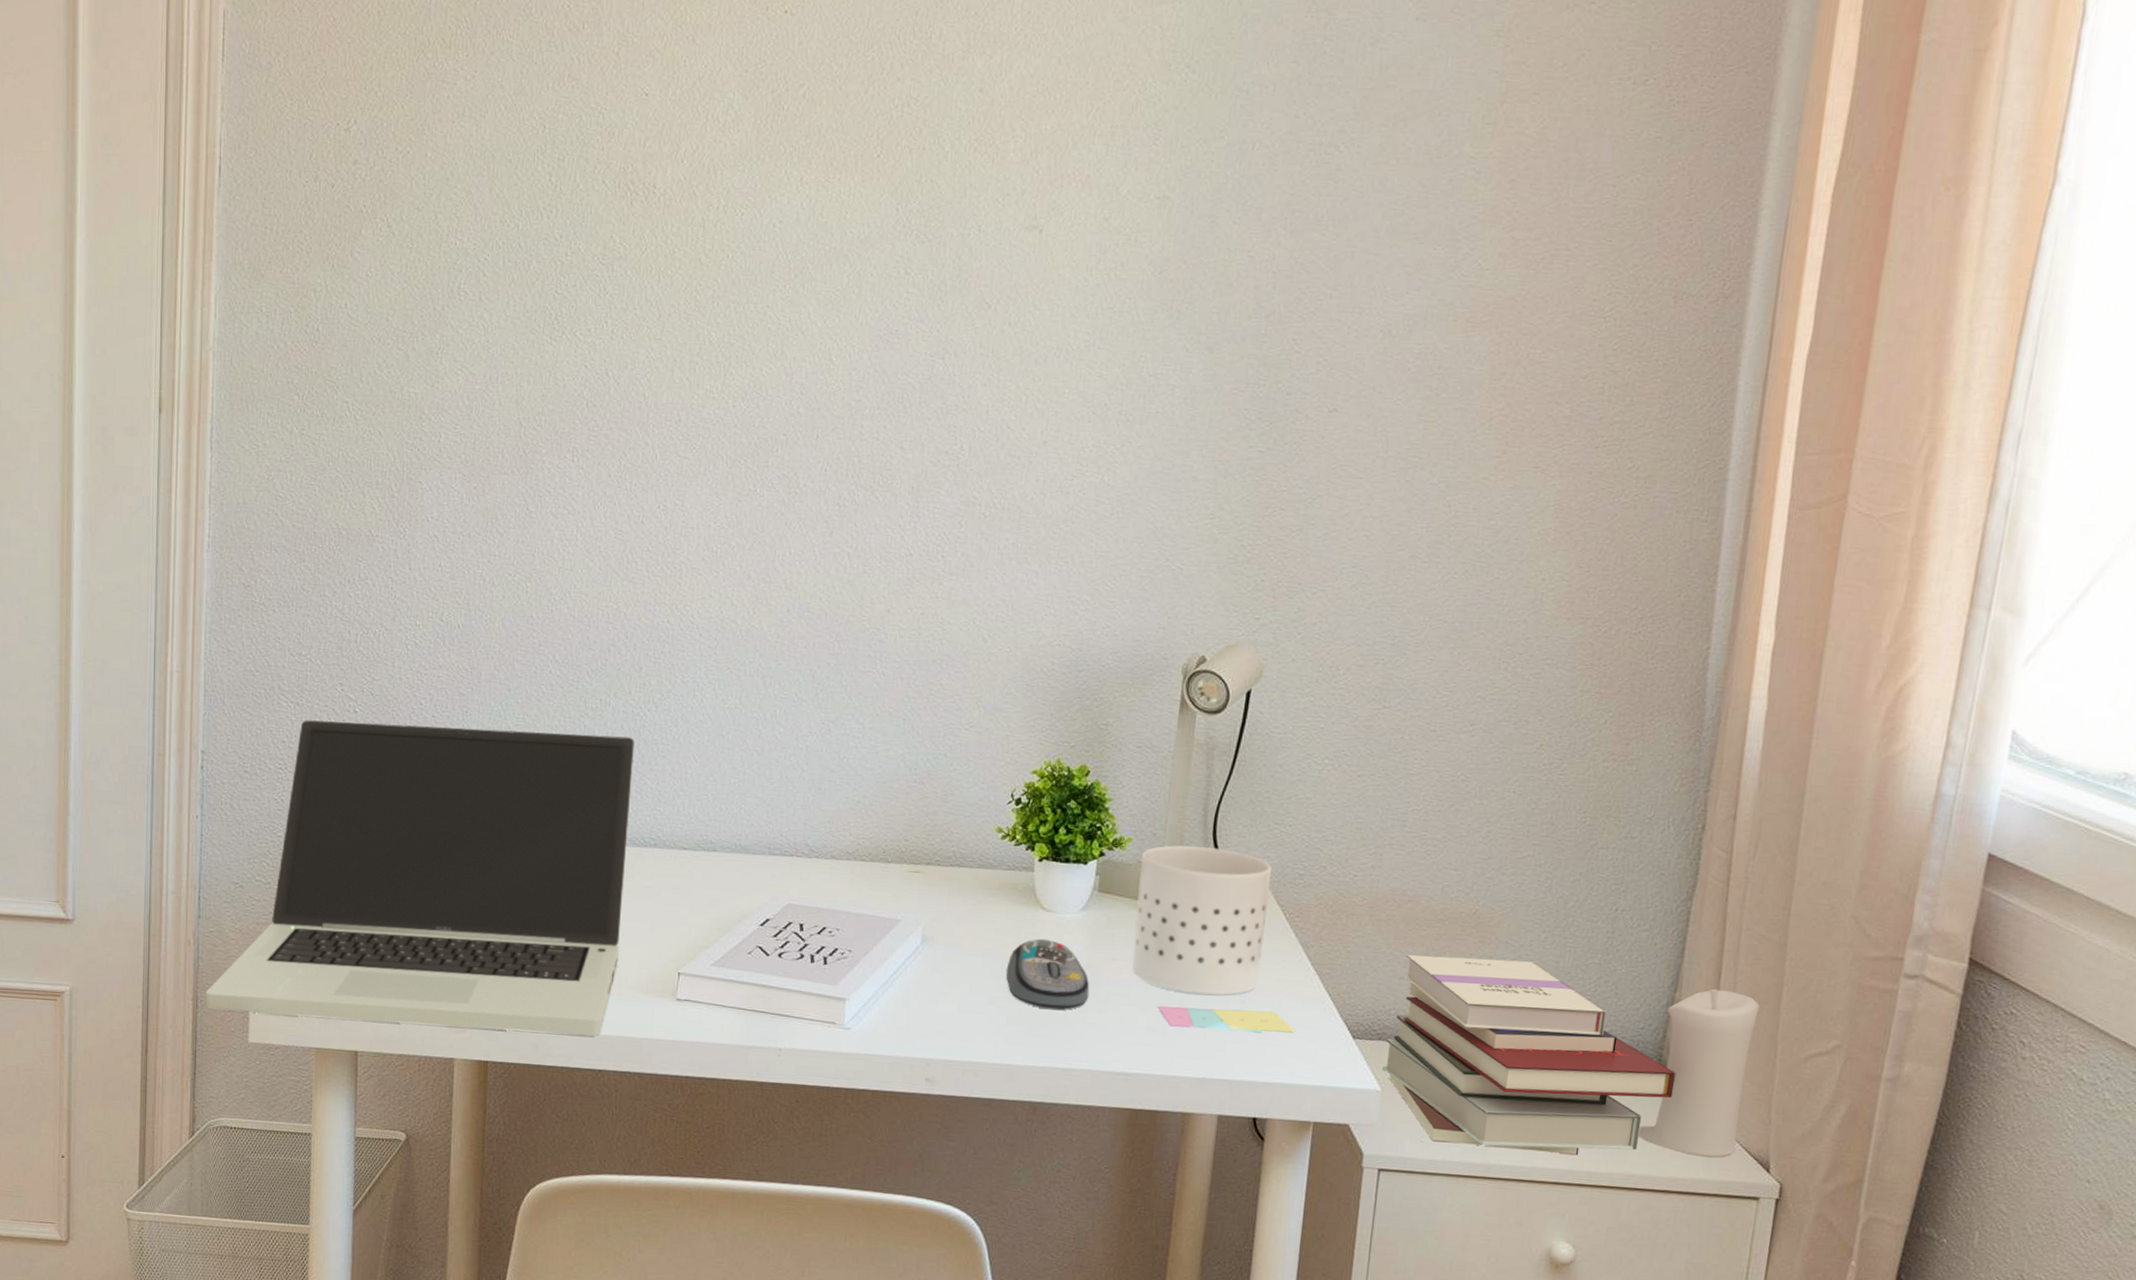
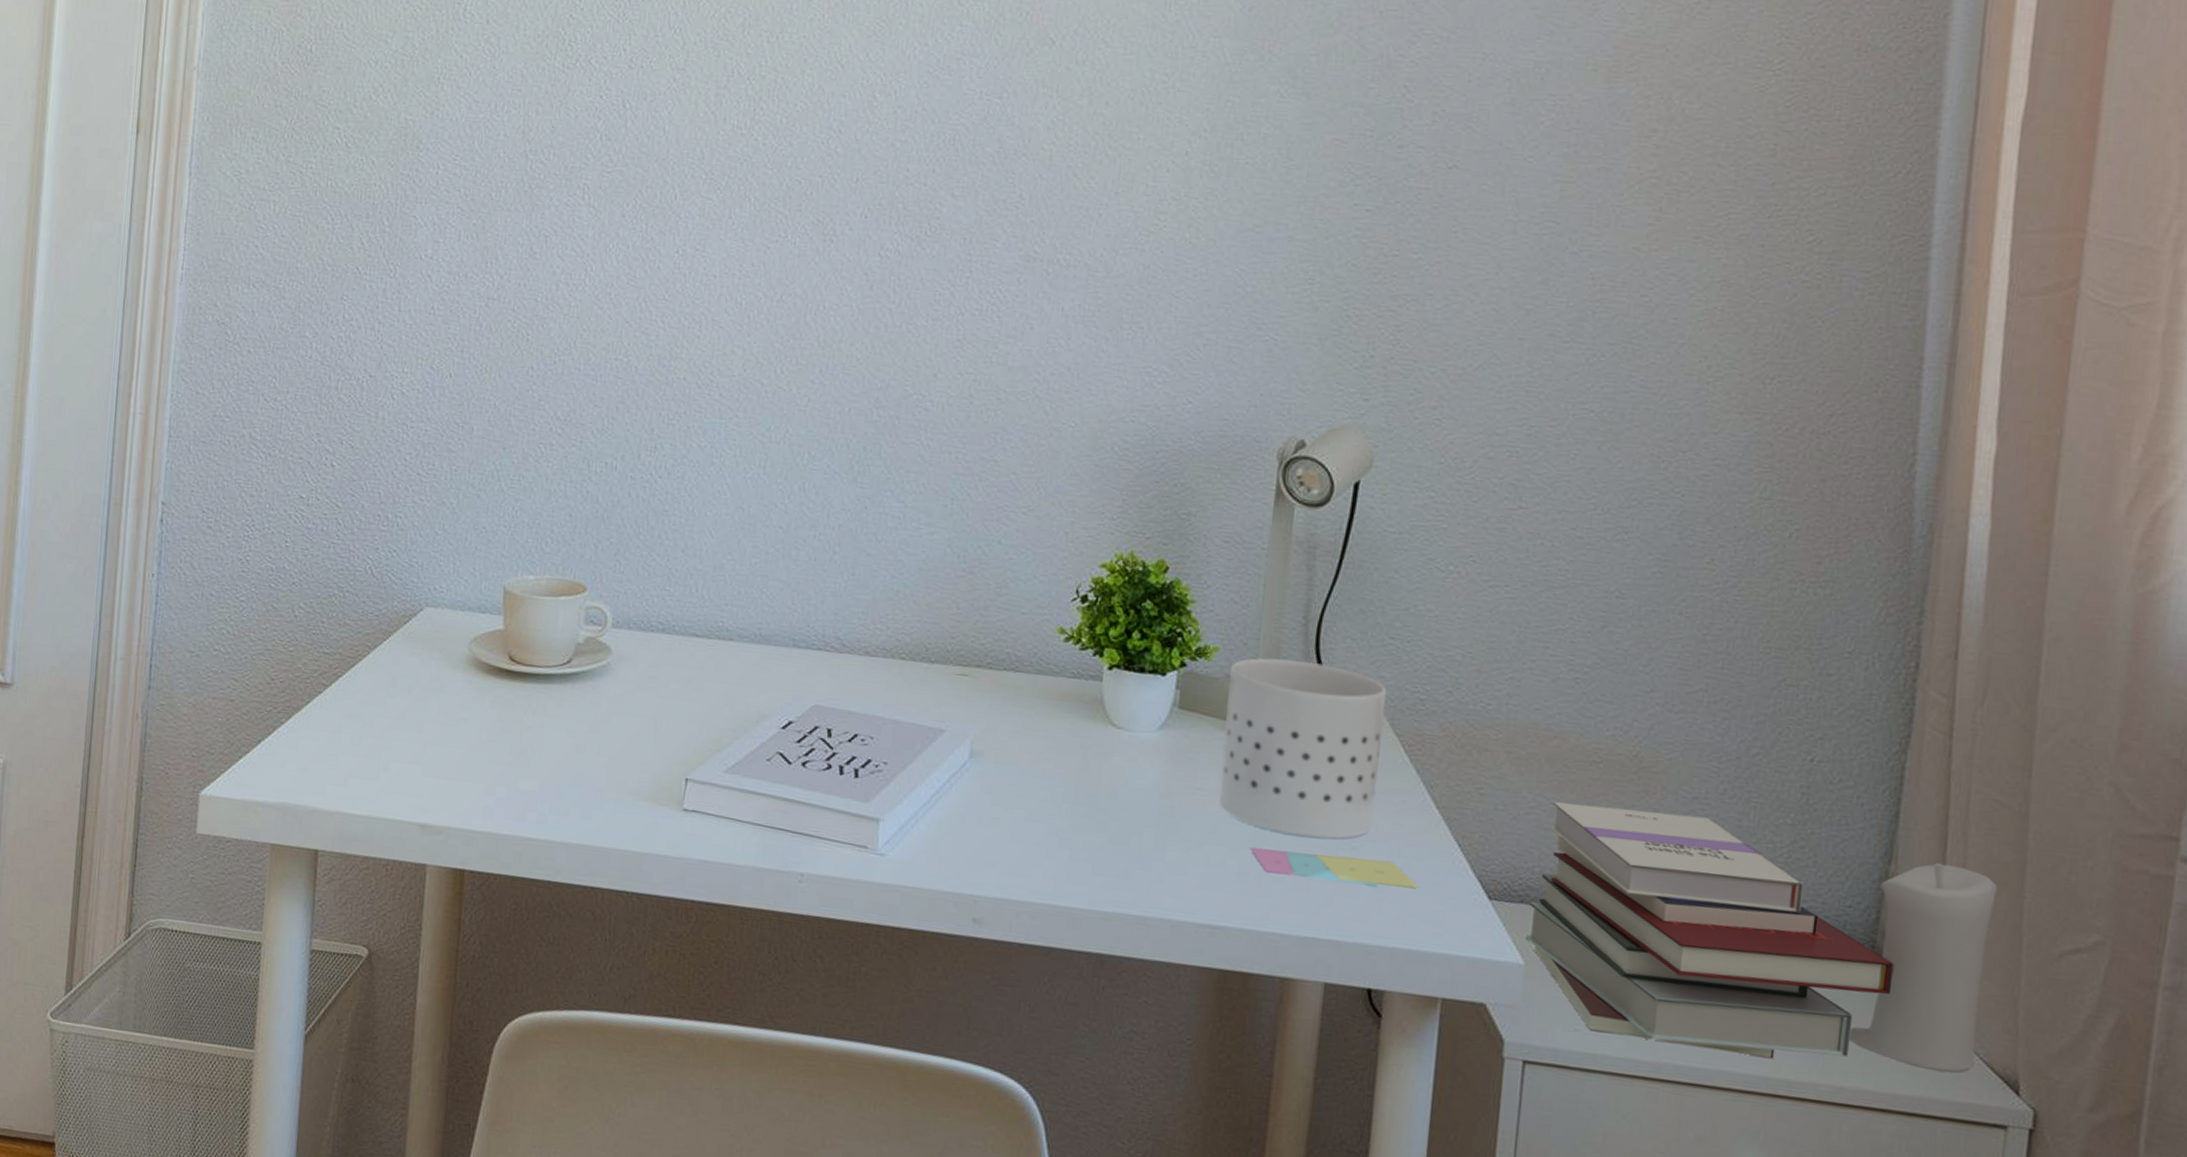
laptop: present [205,720,635,1036] -> none [150,473,643,847]
computer mouse: present [1006,938,1090,1010] -> none [1068,760,1169,846]

